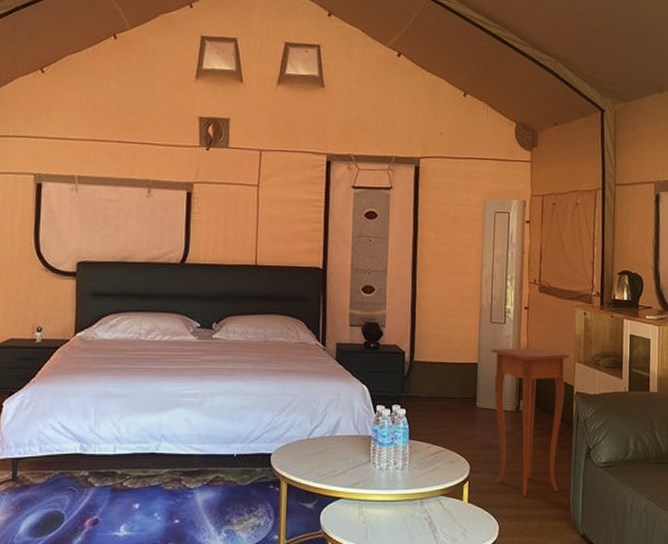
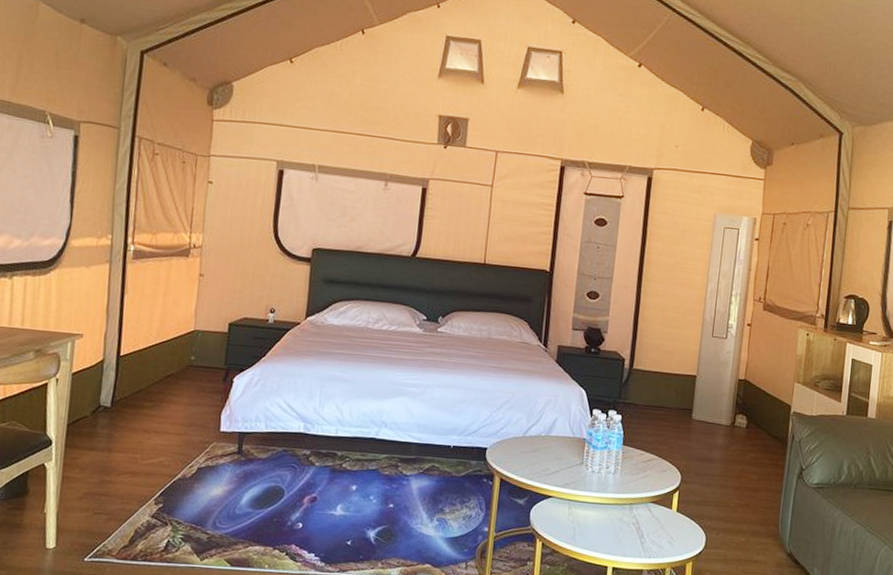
side table: present [492,347,570,497] -> none [706,362,789,511]

